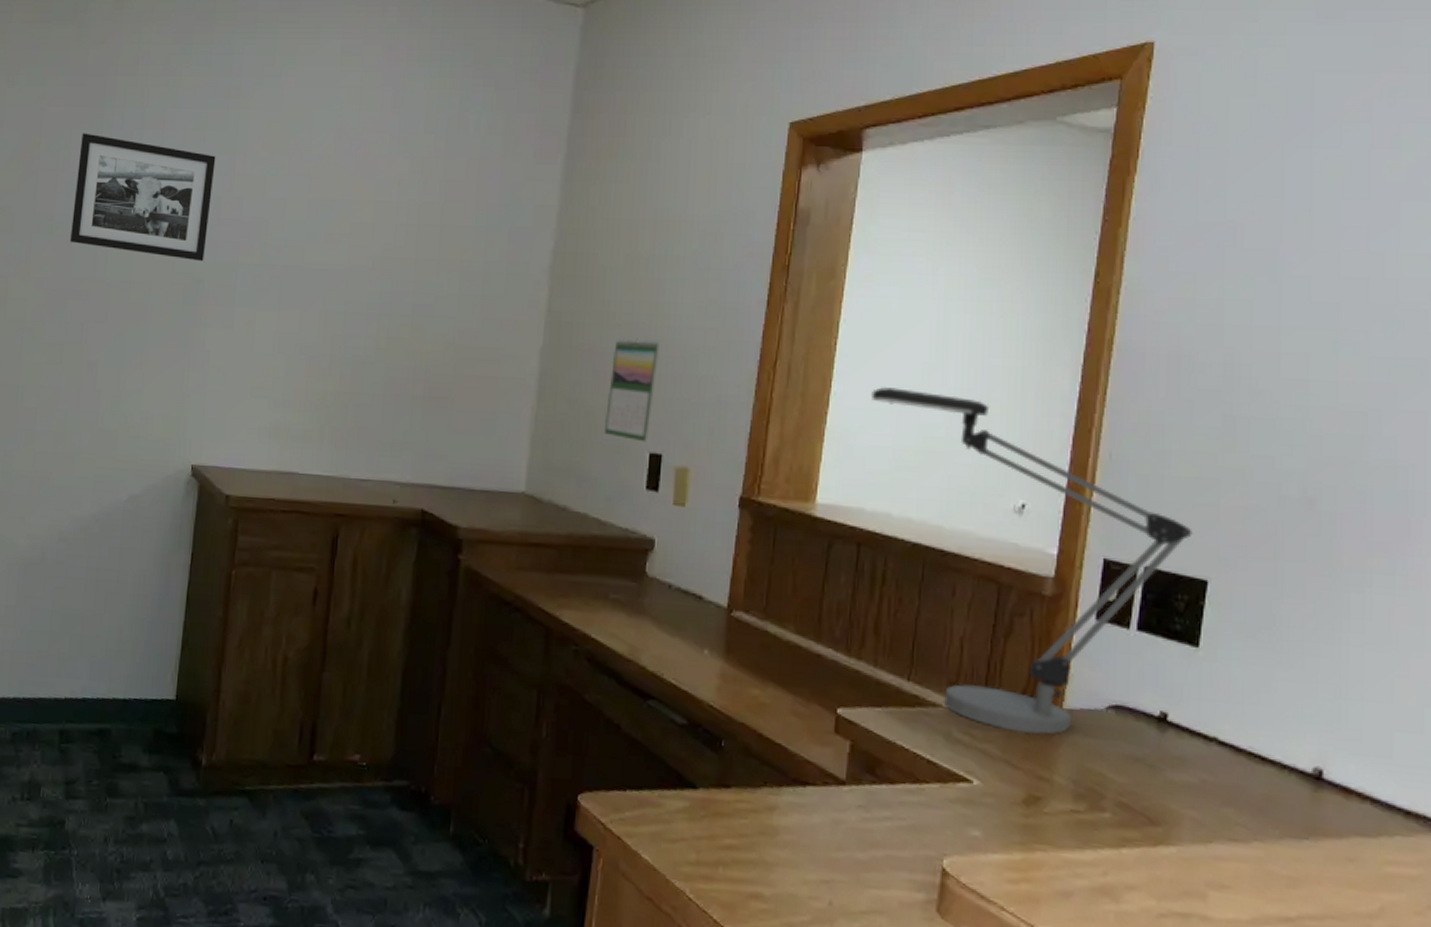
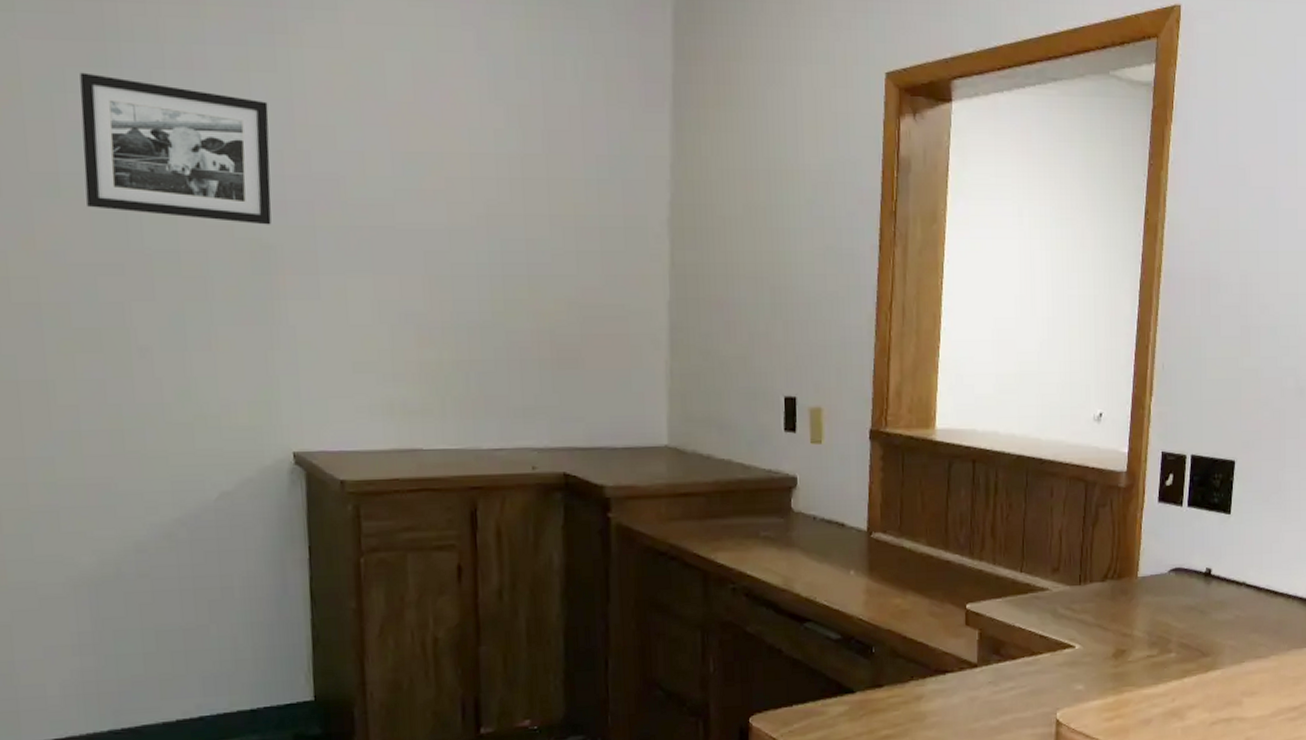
calendar: present [605,337,661,443] -> none [739,287,786,387]
desk lamp: present [871,387,1193,735] -> none [975,320,1223,602]

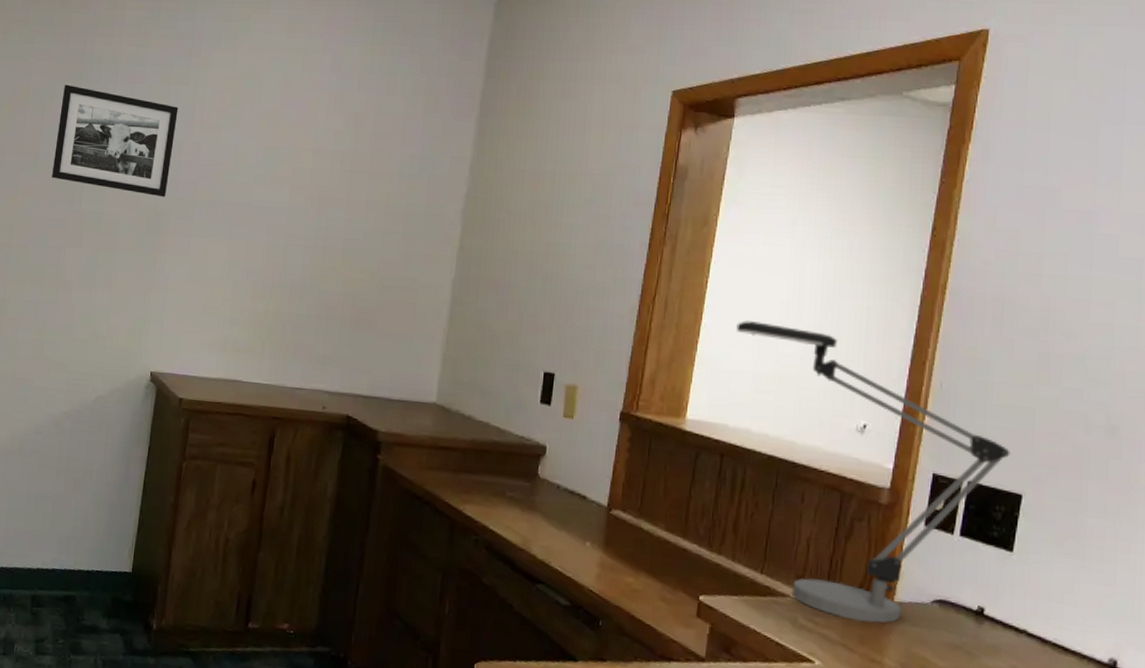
desk lamp: none [975,320,1223,602] -> present [736,321,1010,624]

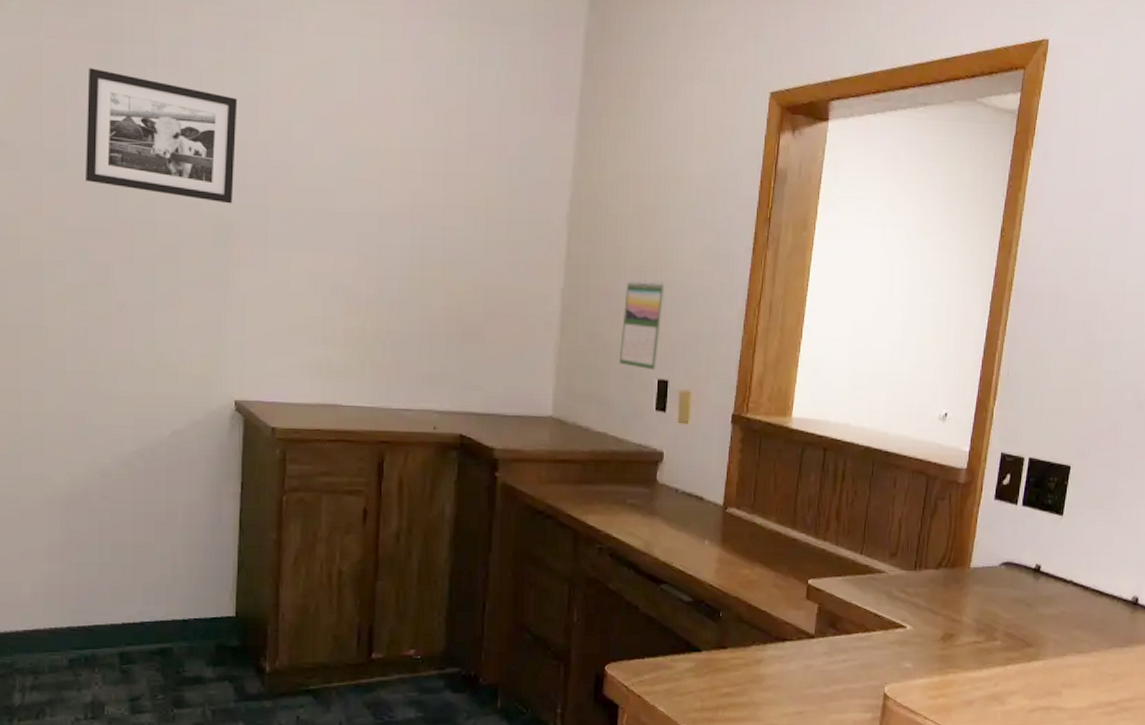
calendar: none [506,272,557,363] -> present [620,279,666,371]
desk lamp: present [736,321,1010,624] -> none [835,321,1062,589]

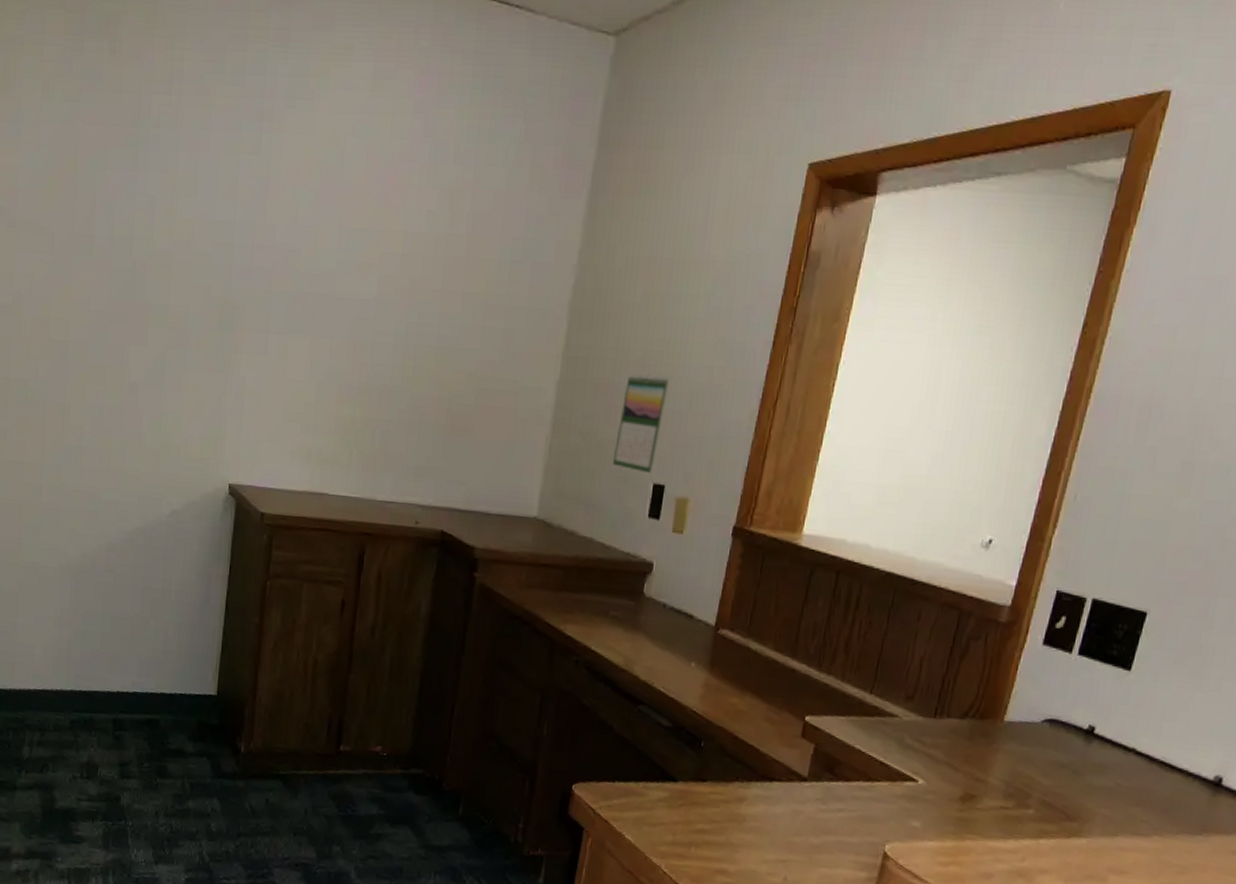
picture frame: present [86,67,238,204] -> none [109,153,250,288]

